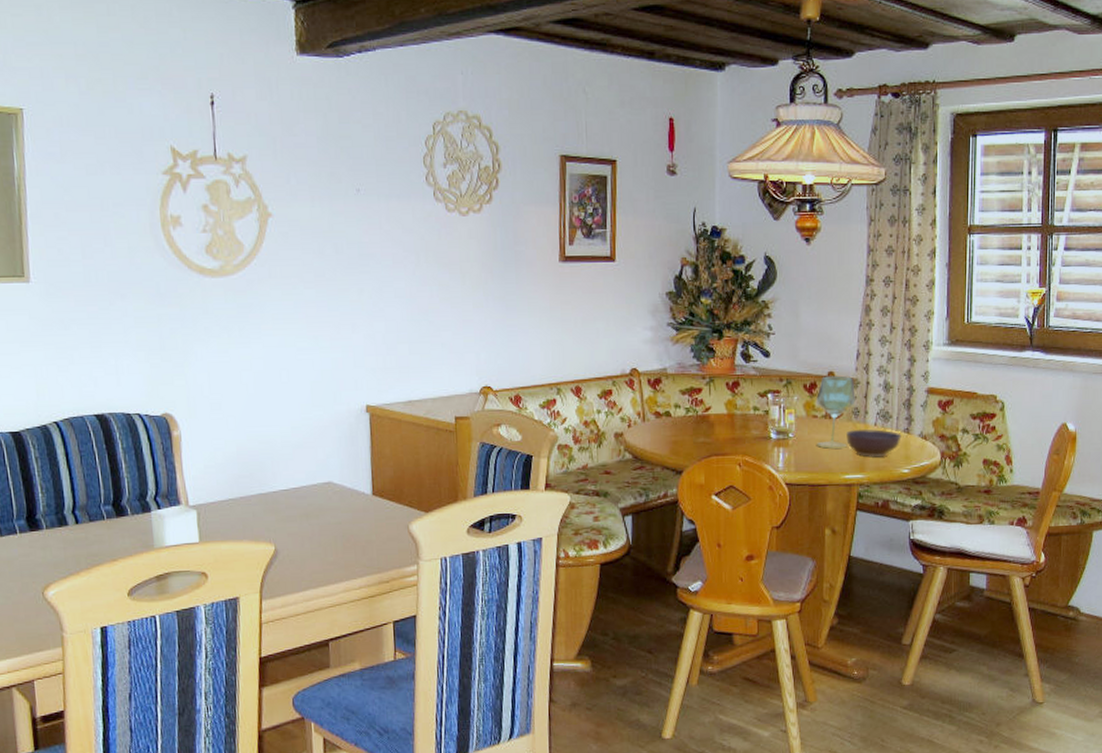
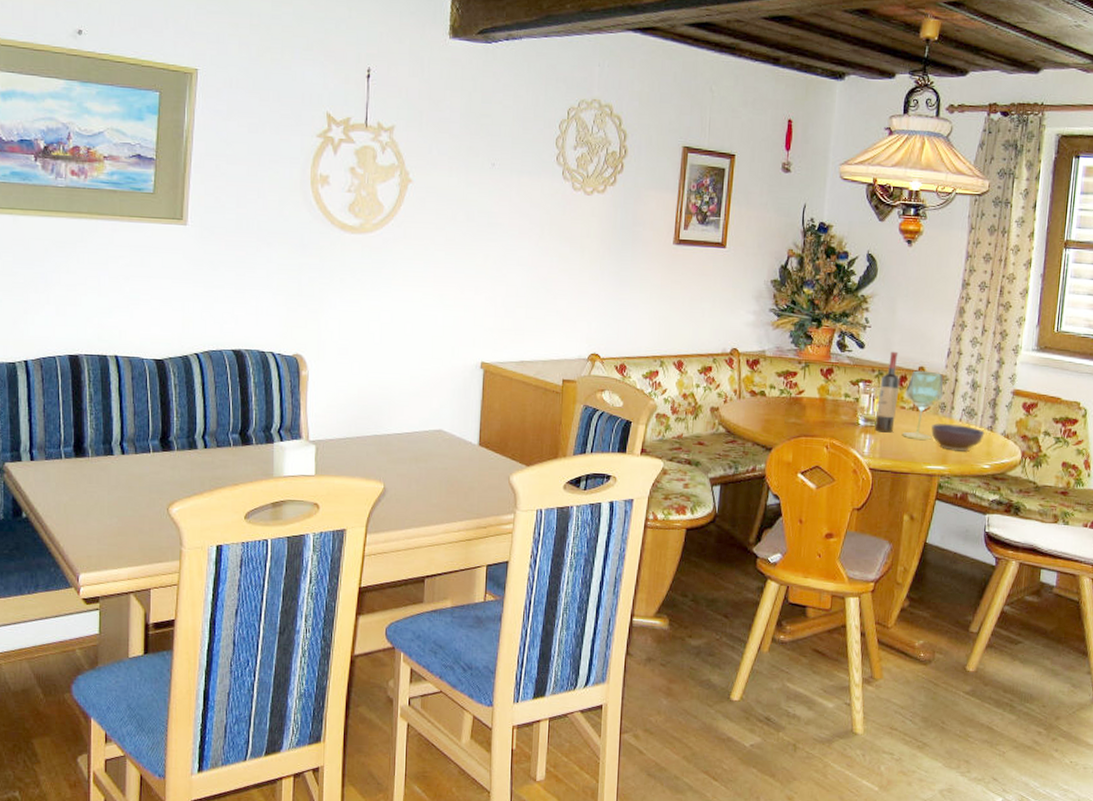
wine bottle: none [787,357,810,444] -> present [874,351,900,433]

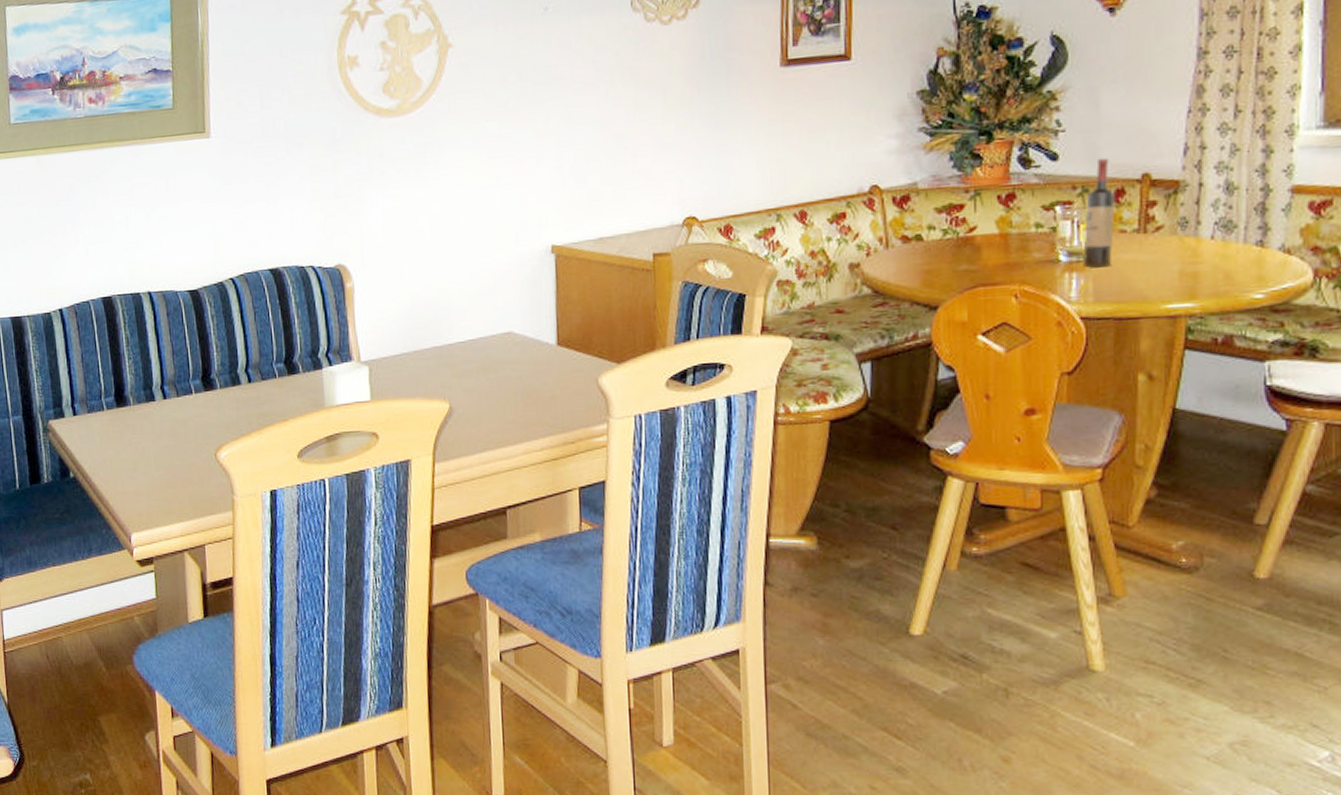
wine glass: present [902,370,944,441] -> none [1125,178,1182,272]
bowl: present [931,424,985,451] -> none [1169,244,1252,279]

